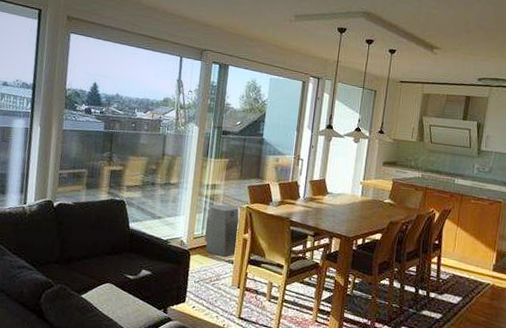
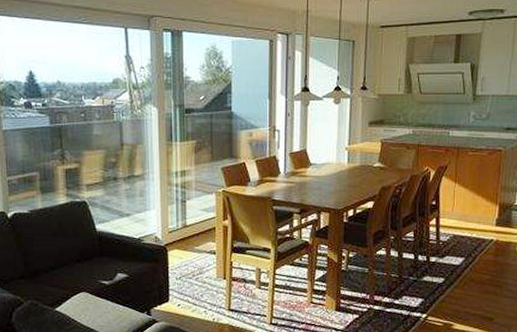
air purifier: present [204,204,239,258] -> none [180,192,218,249]

